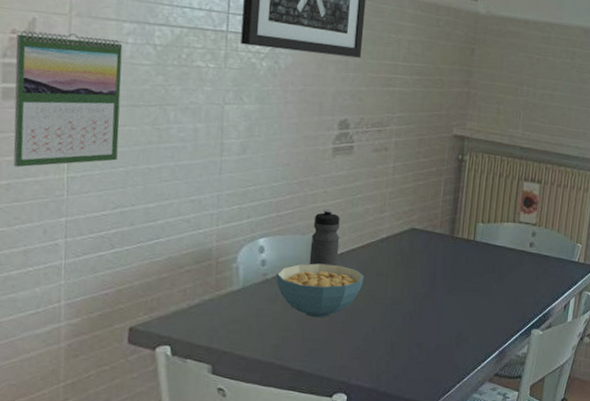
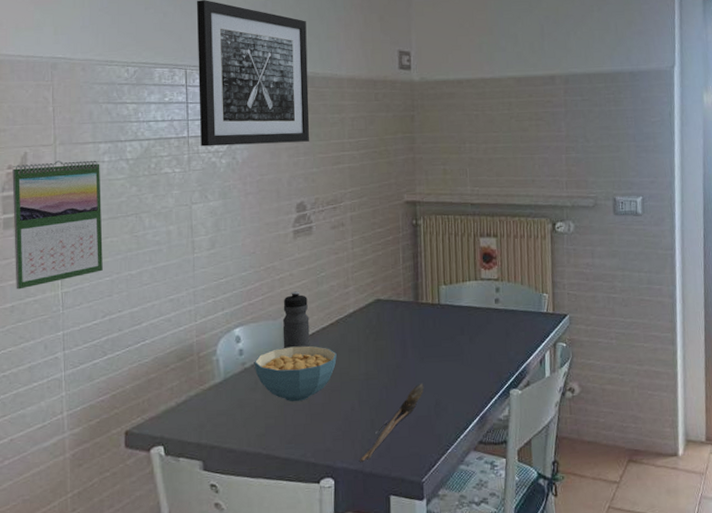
spoon: none [375,313,449,381] -> present [360,383,424,462]

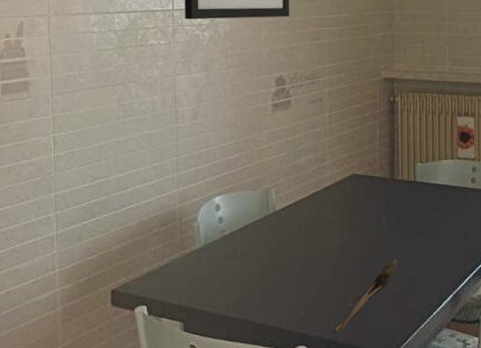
calendar: present [12,160,103,290] -> none [10,30,92,152]
cereal bowl: present [254,345,337,402] -> none [233,216,313,271]
water bottle: present [282,291,310,349] -> none [260,163,287,219]

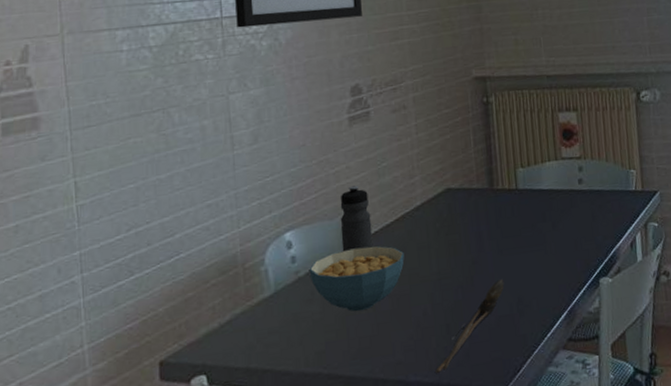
cereal bowl: none [233,216,313,271] -> present [309,246,404,311]
water bottle: none [260,163,287,219] -> present [340,185,373,252]

